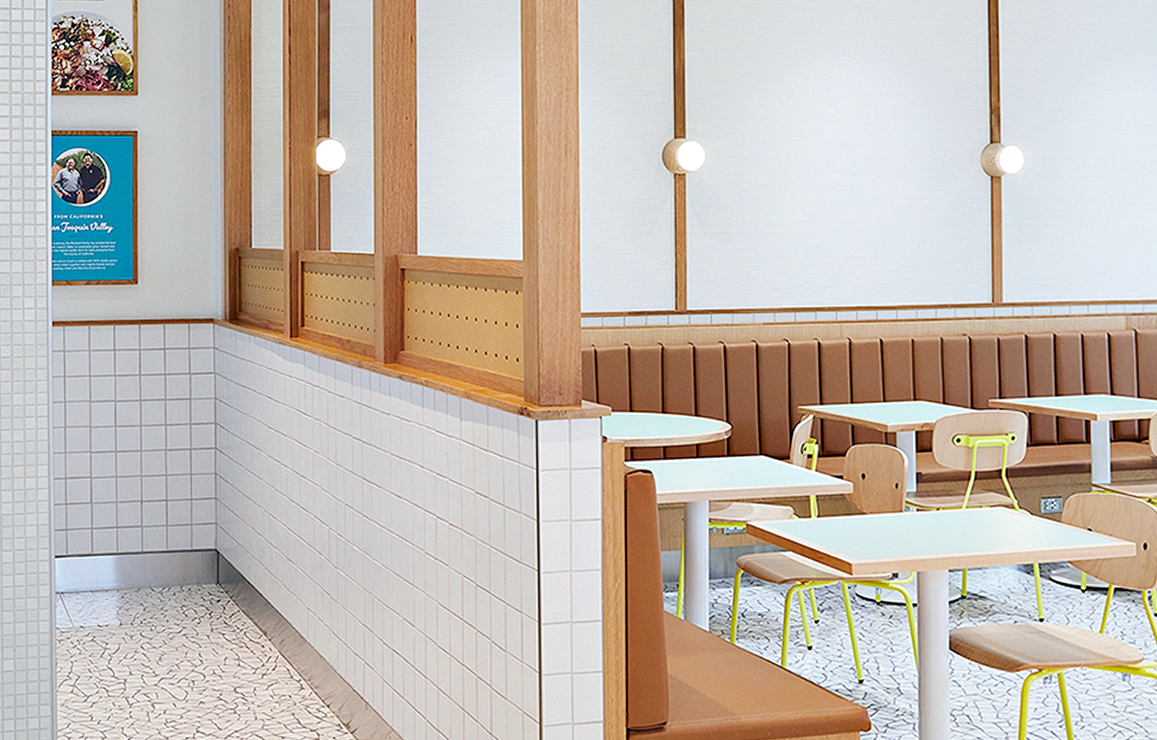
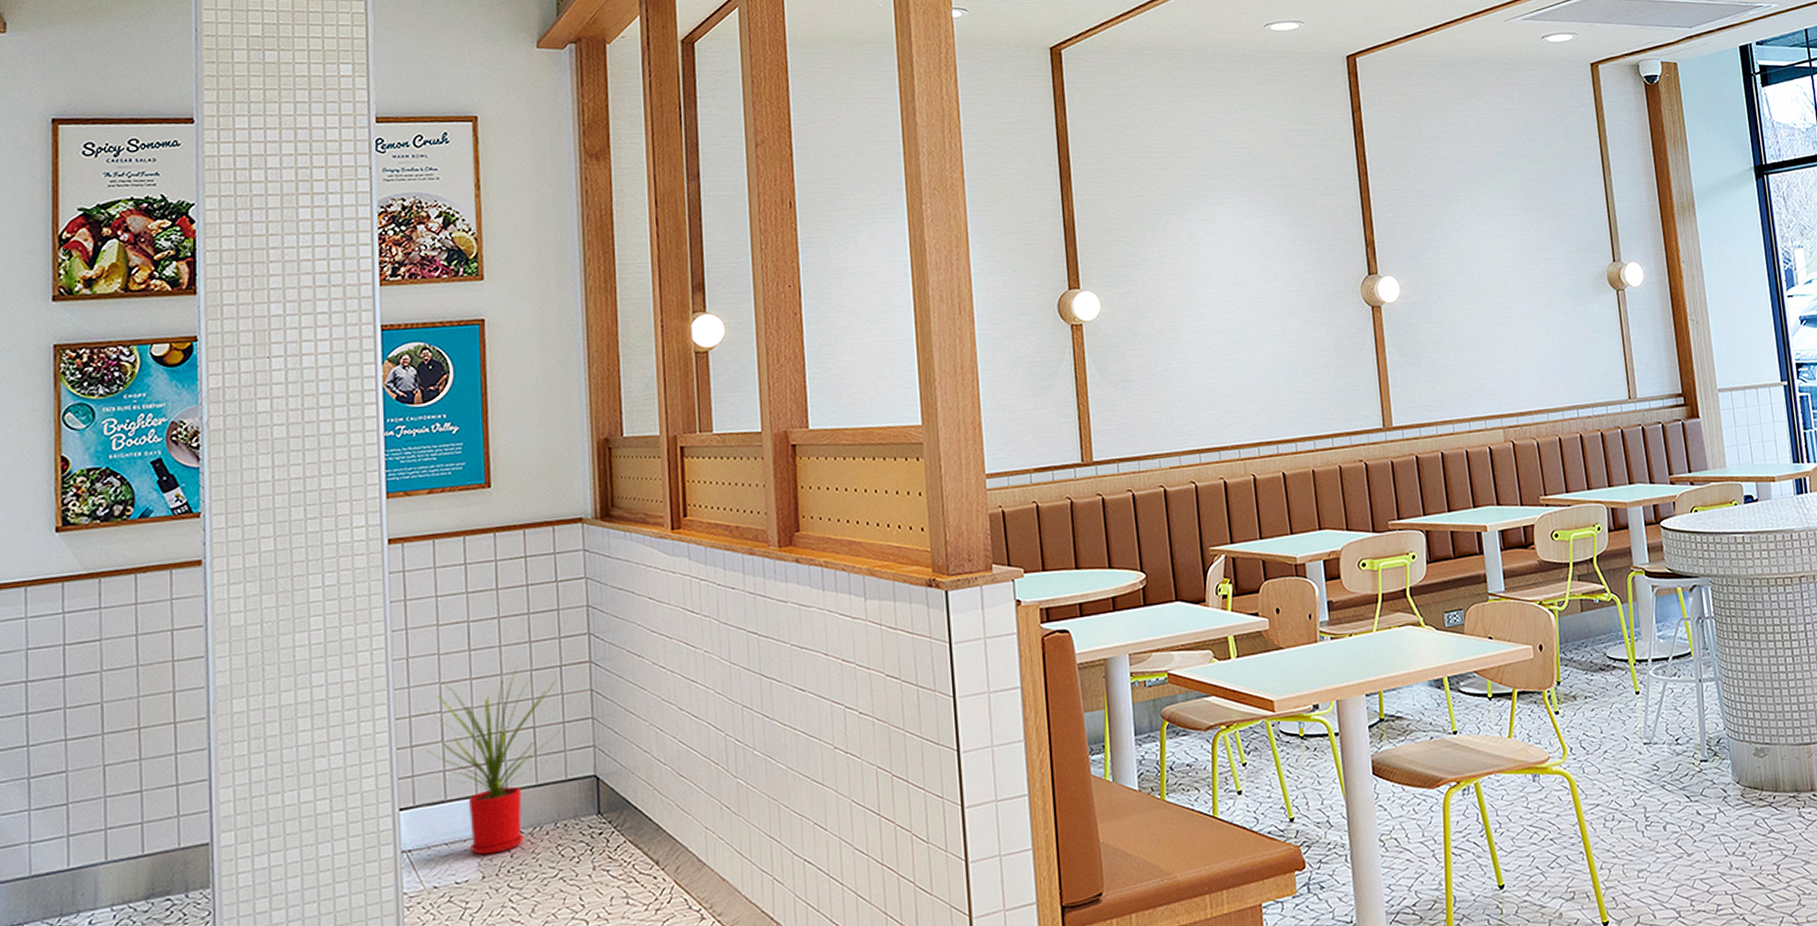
house plant: none [78,446,188,606] -> present [426,667,561,856]

